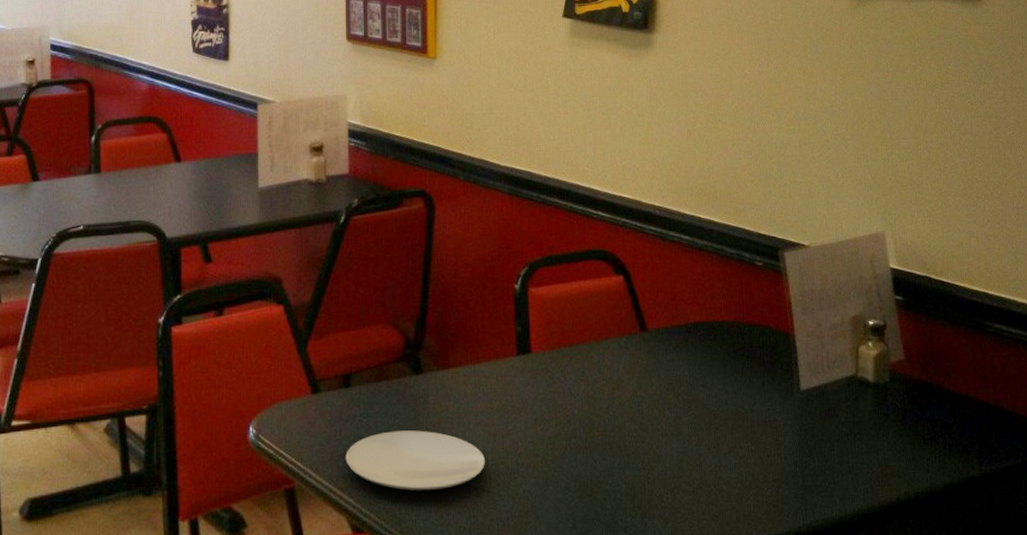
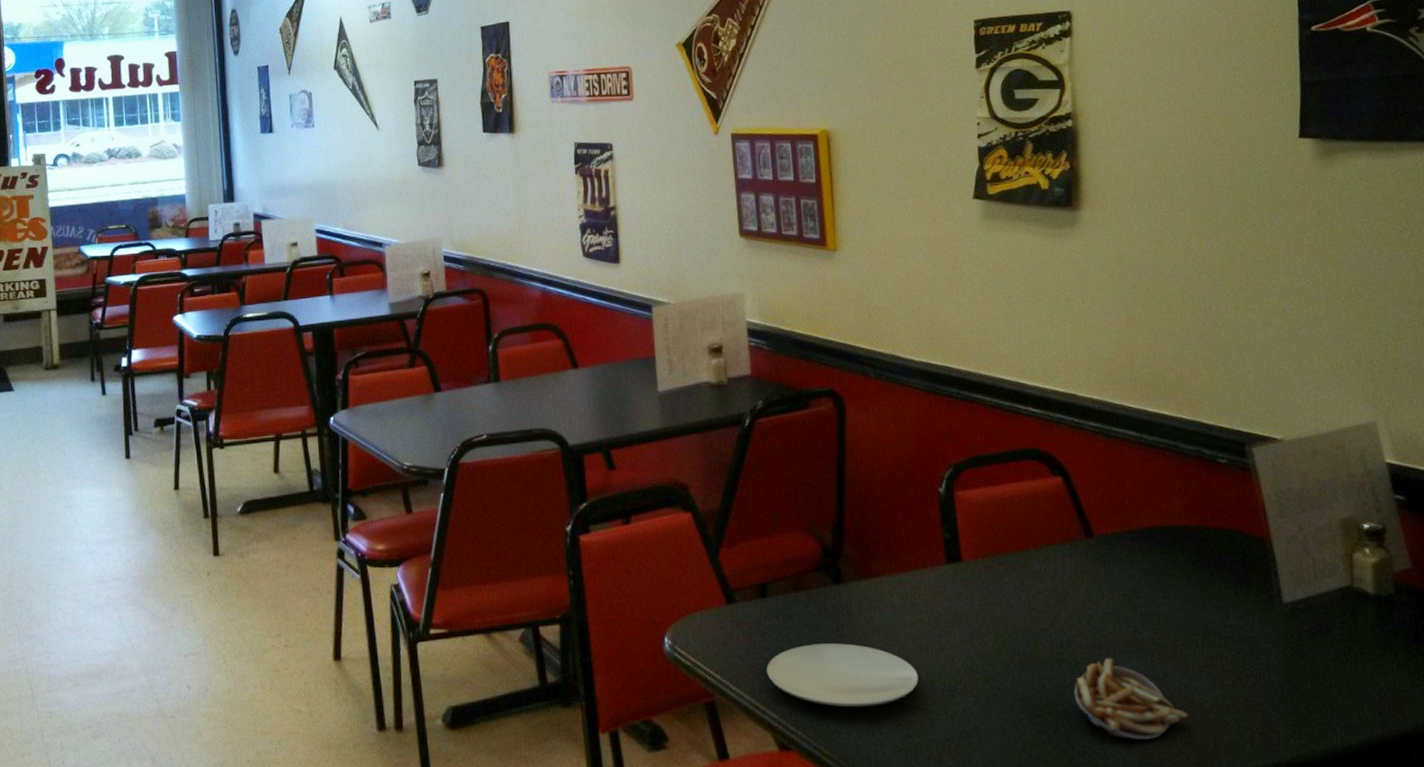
french fries: none [621,440,716,515] -> present [1074,658,1188,741]

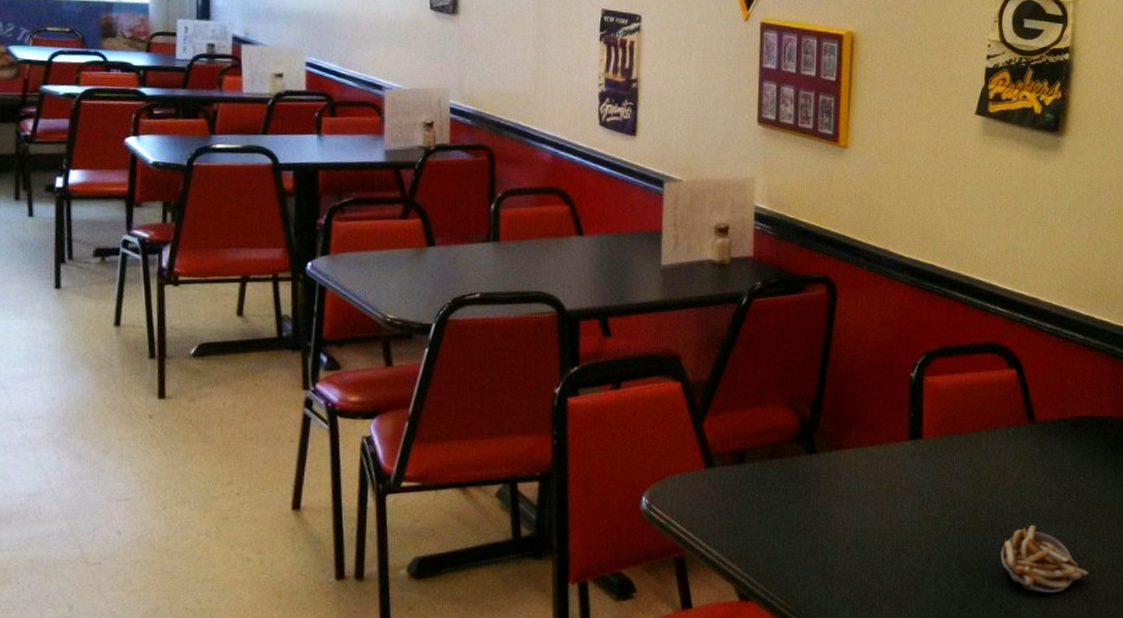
plate: present [766,643,919,708] -> none [736,506,872,564]

